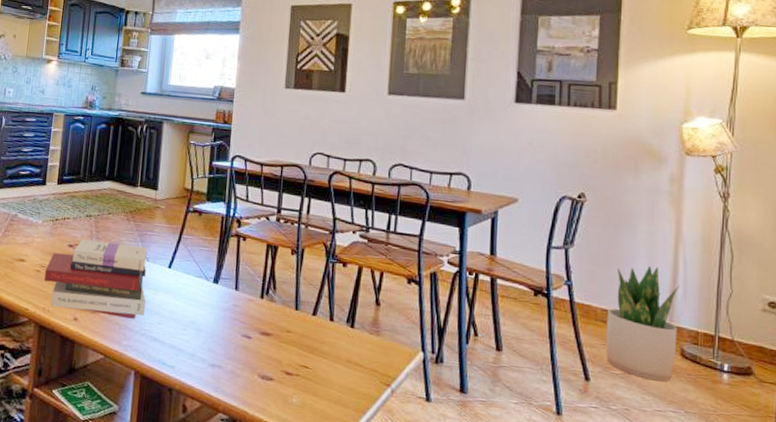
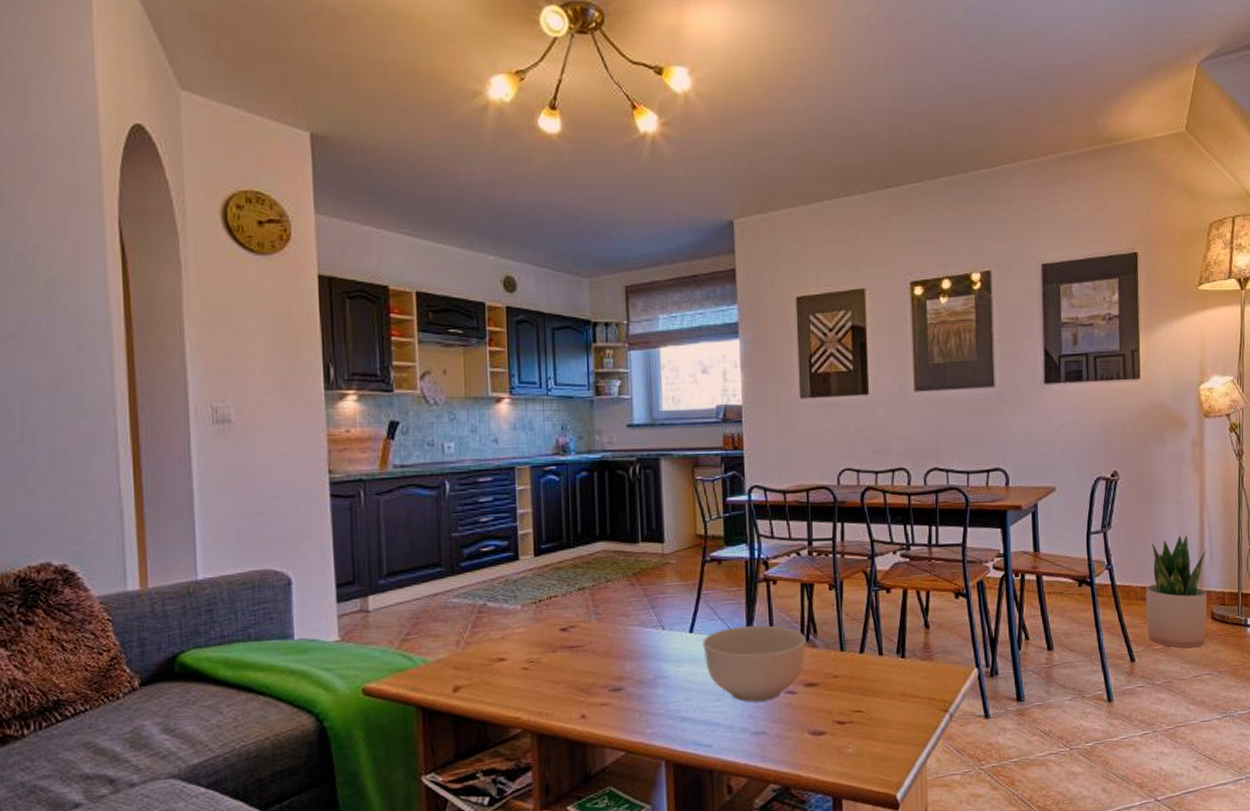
books: present [44,239,147,319] -> none [535,613,668,708]
bowl: none [177,270,267,340] -> present [703,625,807,702]

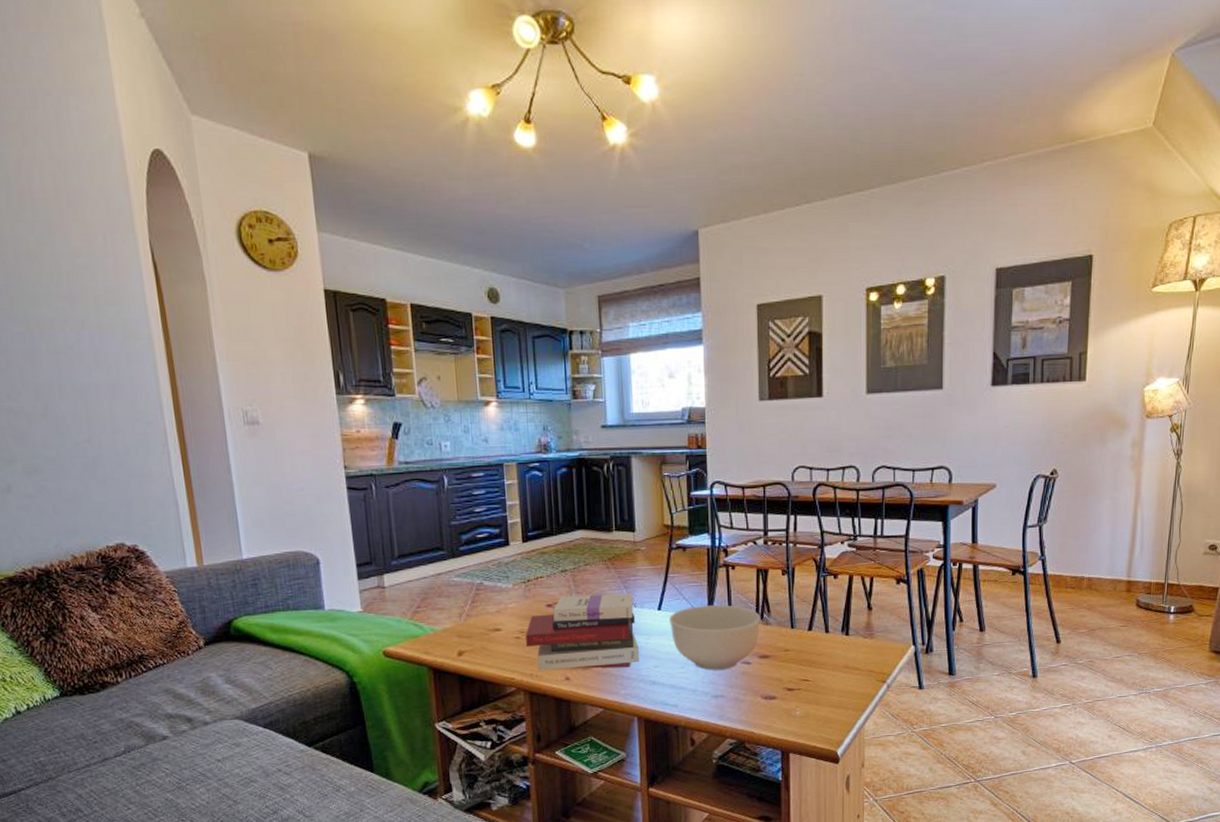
books: none [535,613,668,708] -> present [526,593,639,671]
planter: present [1145,534,1208,649] -> none [1074,529,1137,632]

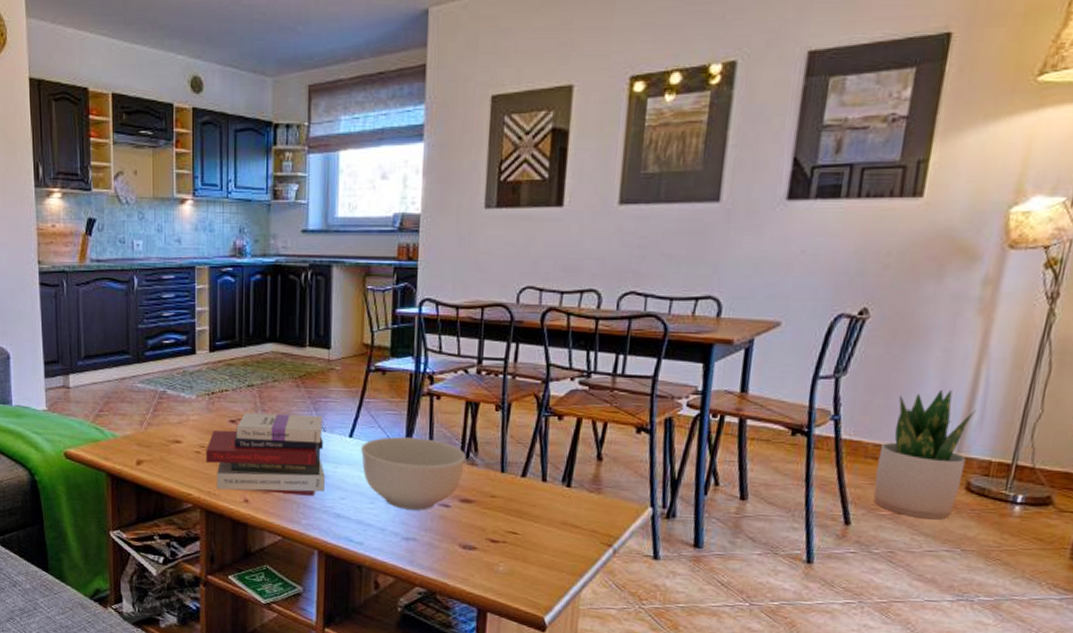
planter: none [1074,529,1137,632] -> present [873,389,976,520]

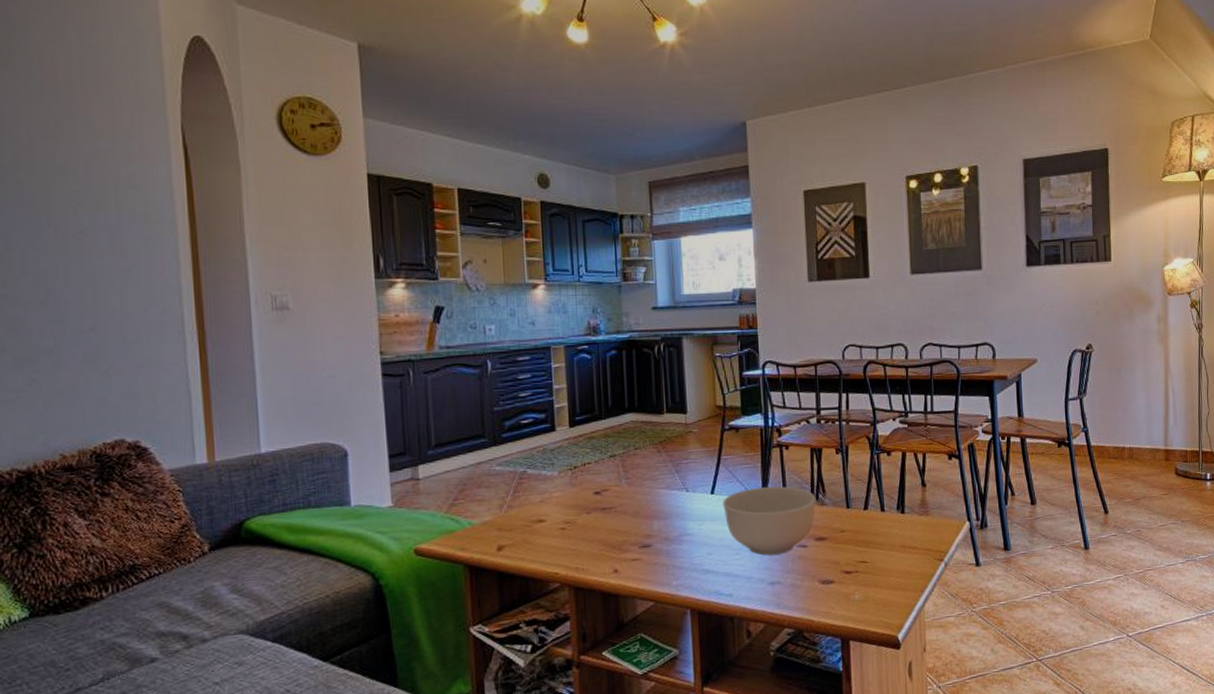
books: present [206,413,325,496] -> none [571,477,692,564]
planter: present [873,389,976,520] -> none [1117,400,1172,501]

